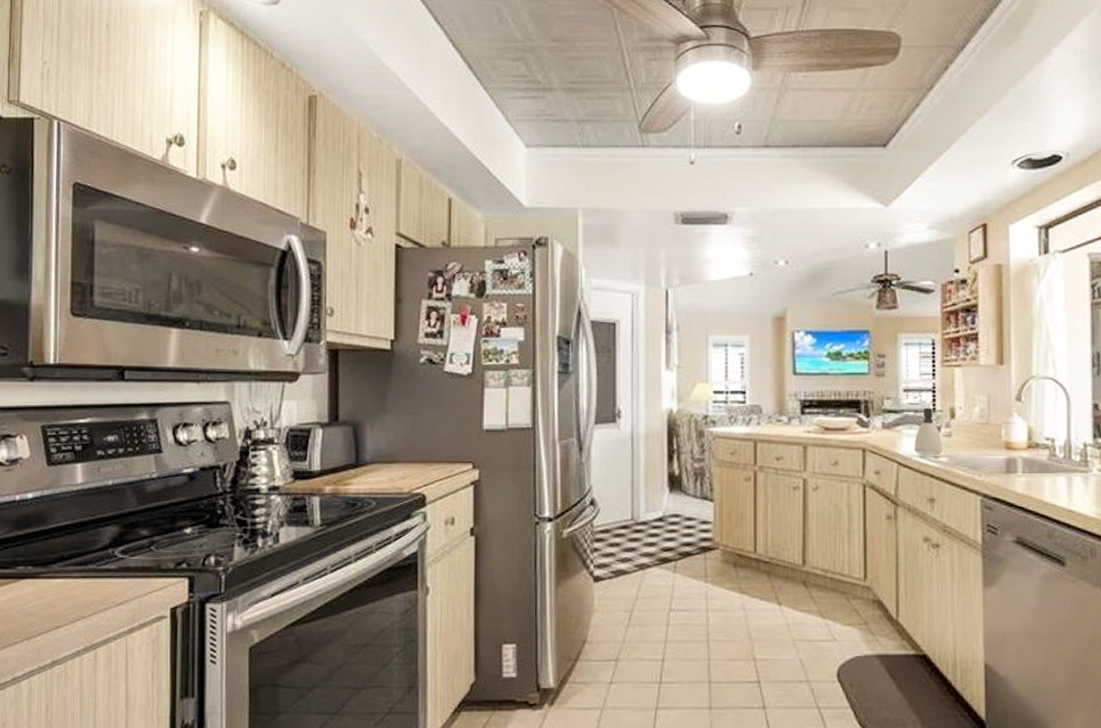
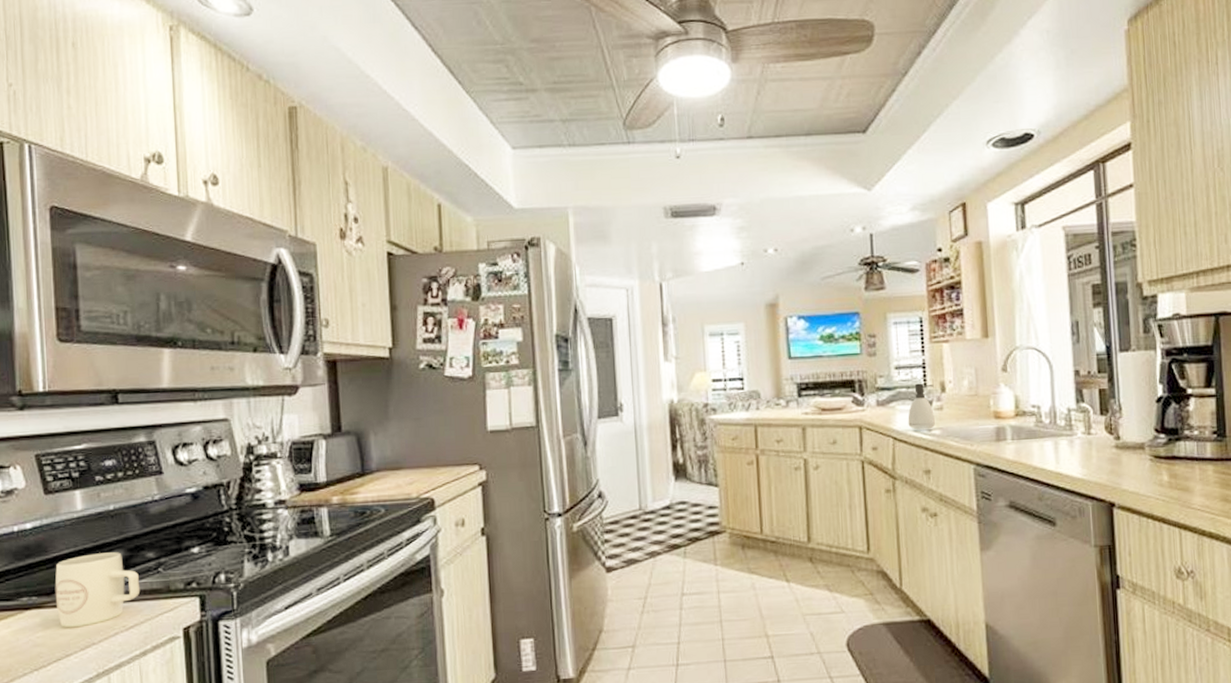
mug: none [50,527,132,599] -> present [54,552,141,627]

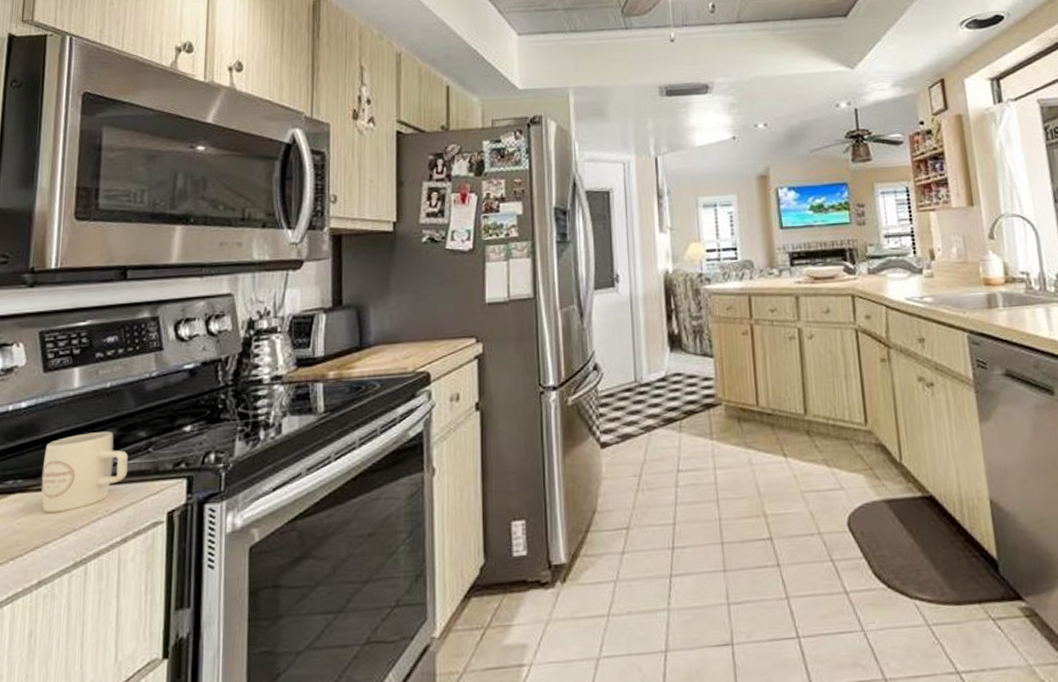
soap dispenser: present [907,383,935,431] -> none [899,251,927,299]

